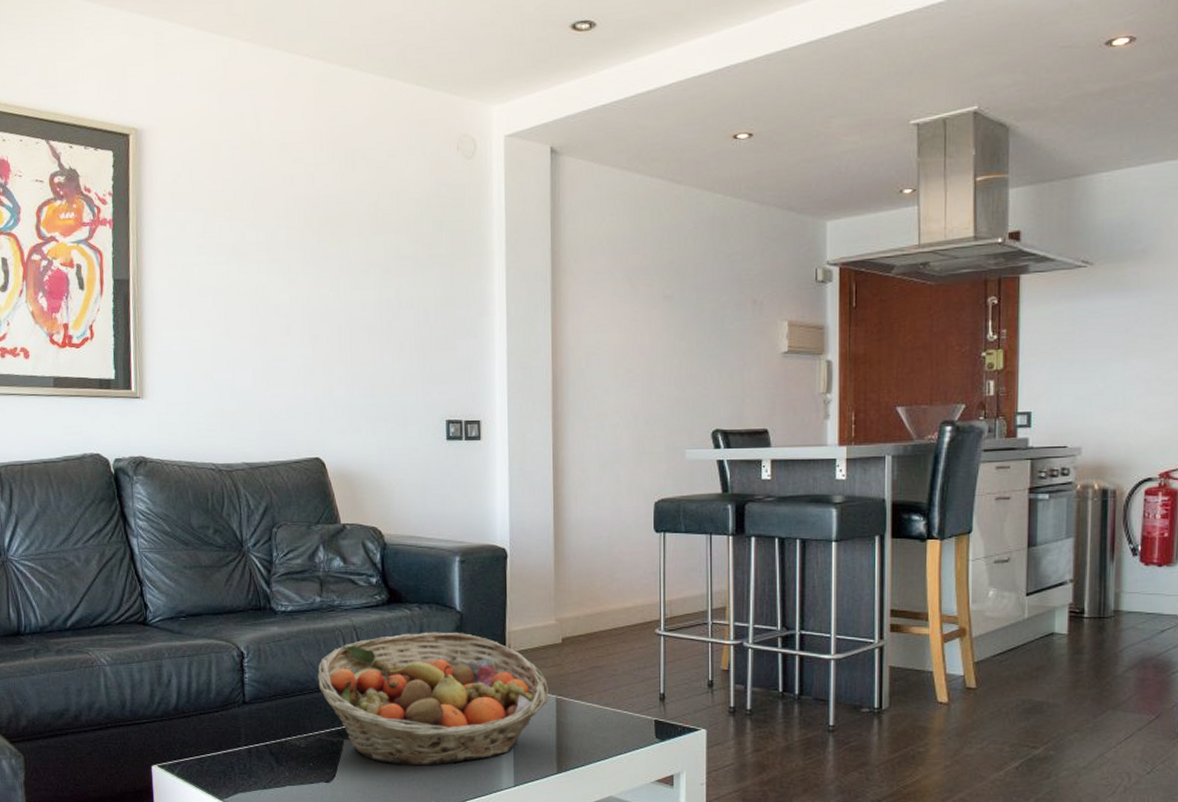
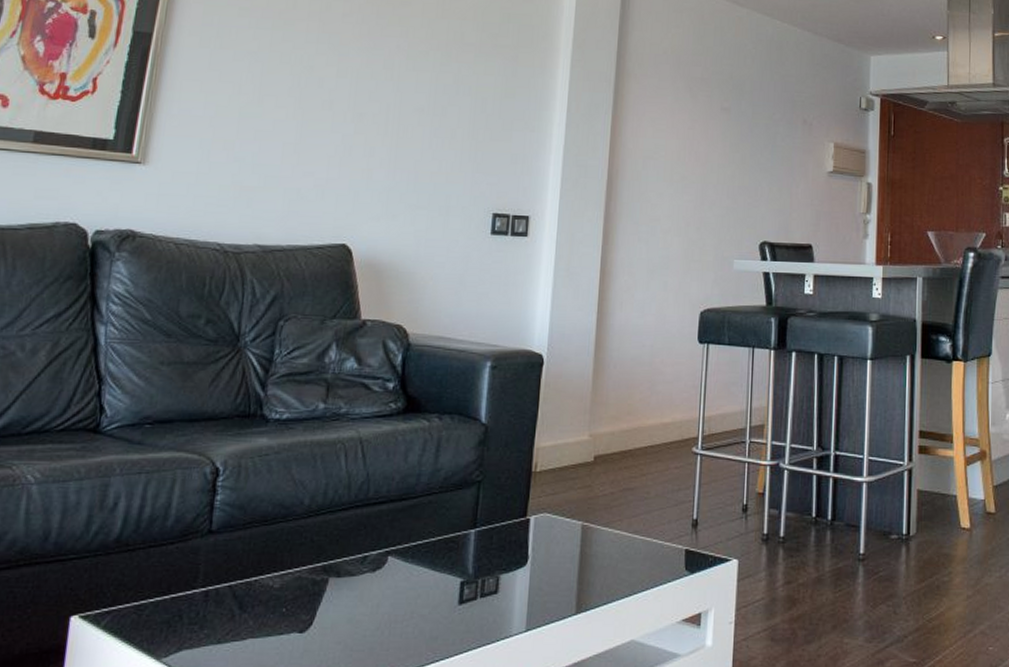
fruit basket: present [318,632,548,766] -> none [307,446,575,608]

